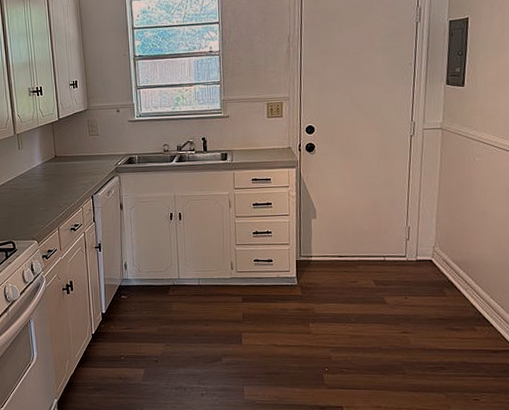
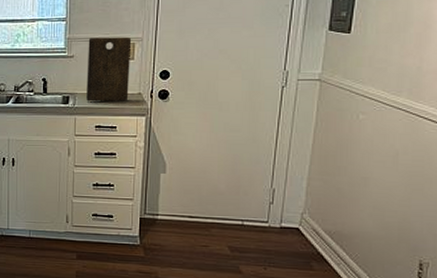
cutting board: none [241,96,280,157] -> present [86,36,132,102]

